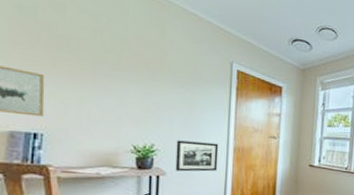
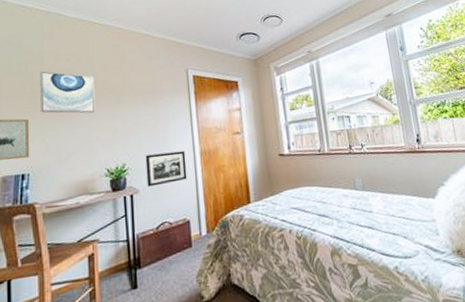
wall art: none [59,23,127,85] -> present [40,71,96,114]

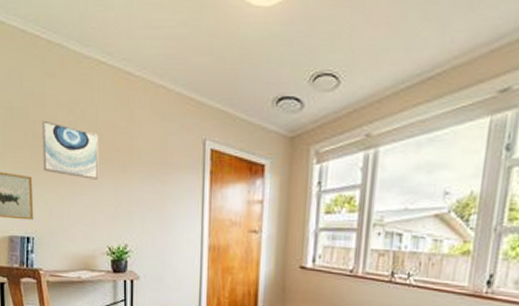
picture frame: present [145,150,187,187] -> none [148,239,192,276]

